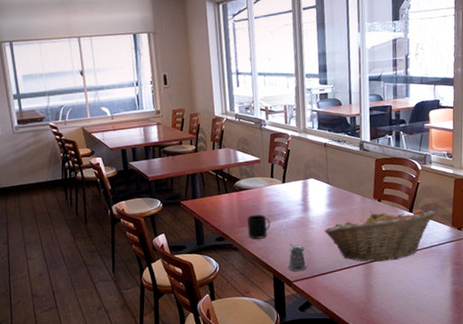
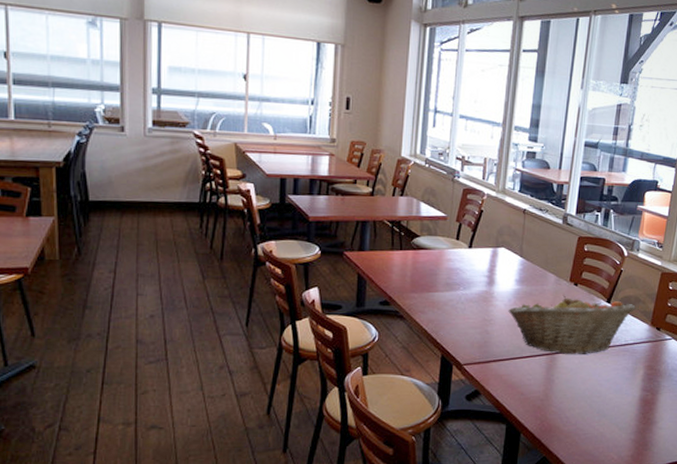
mug: present [247,214,271,239] -> none [419,280,448,309]
pepper shaker: present [287,244,308,271] -> none [459,320,484,353]

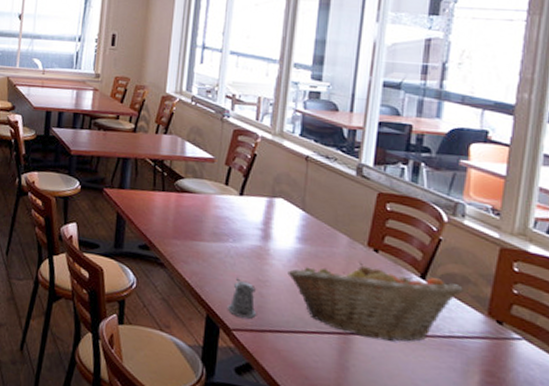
pepper shaker: none [459,320,484,353] -> present [227,278,257,319]

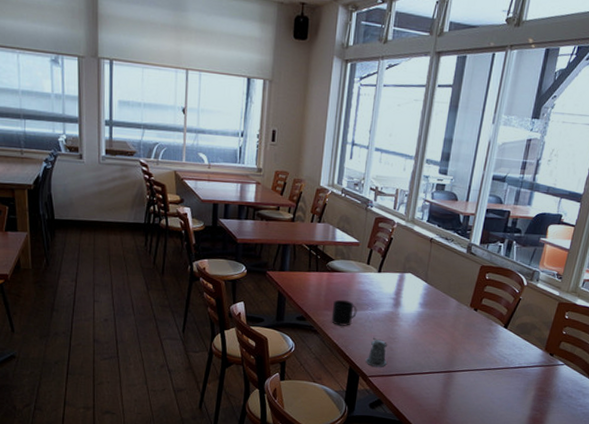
mug: none [181,226,215,261] -> present [331,299,357,326]
fruit basket: present [287,262,463,342] -> none [411,319,531,374]

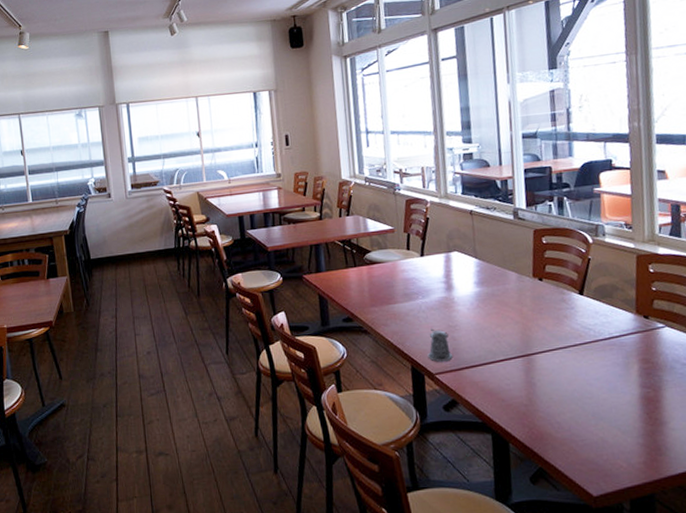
mug: present [331,299,357,326] -> none [379,292,407,322]

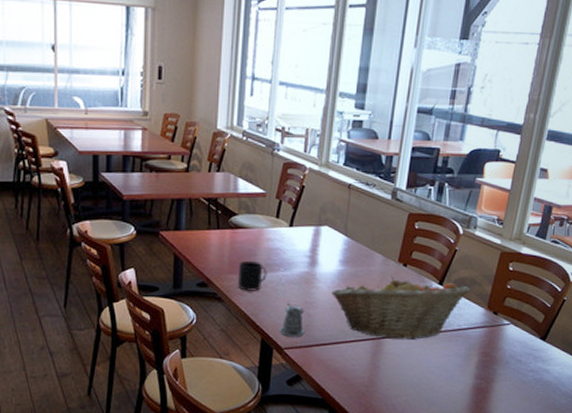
mug: none [379,292,407,322] -> present [237,260,267,291]
fruit basket: none [472,292,614,355] -> present [331,276,471,339]

